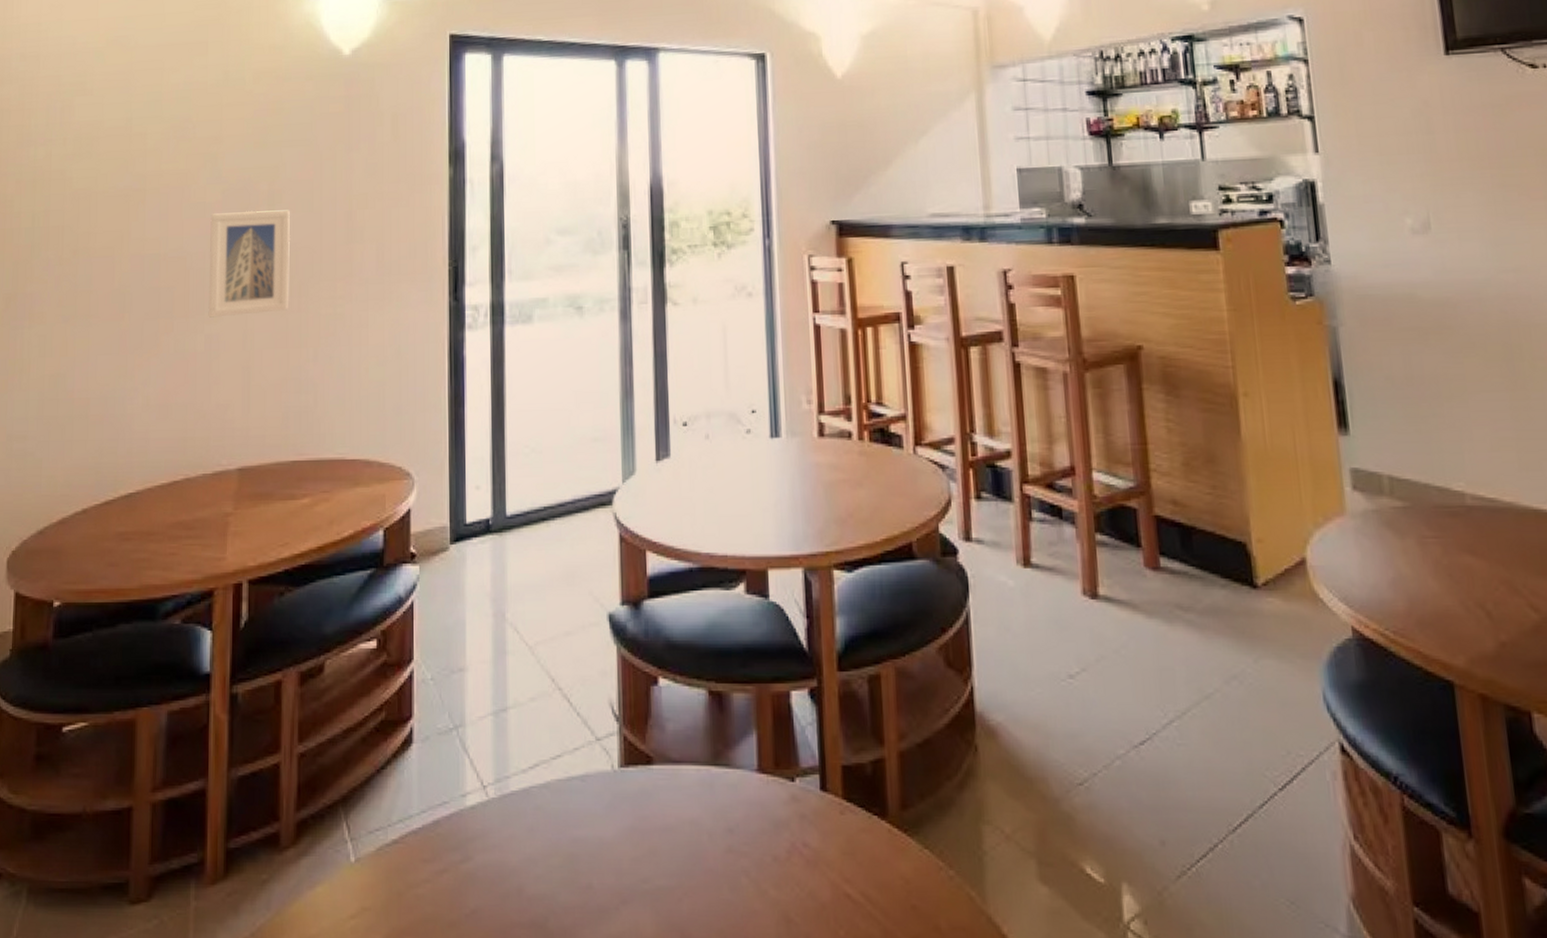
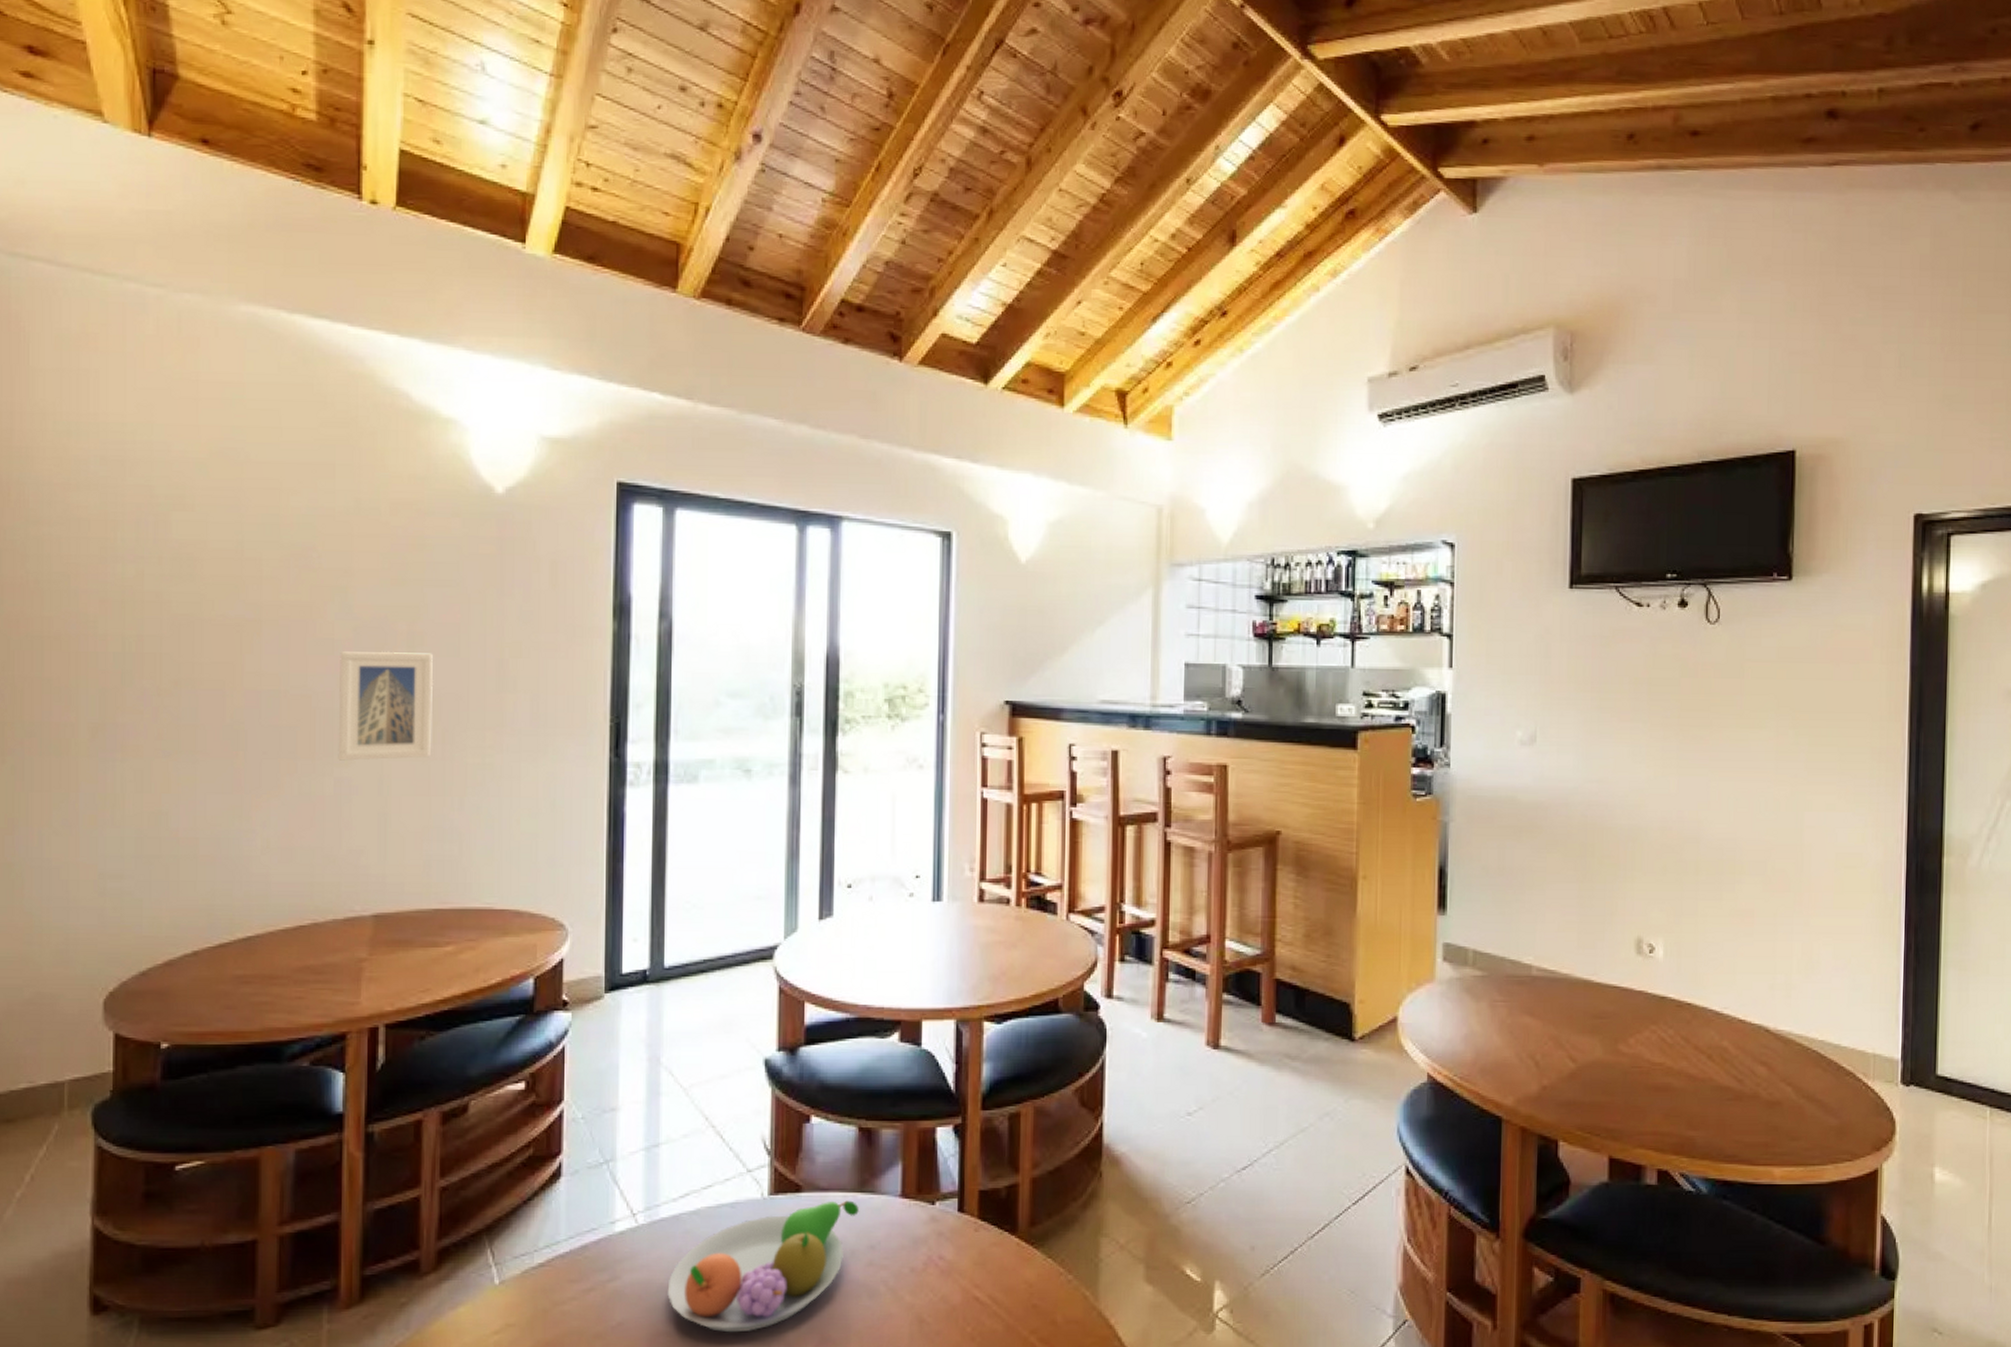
fruit bowl: none [520,775,714,927] -> present [667,1200,859,1333]

